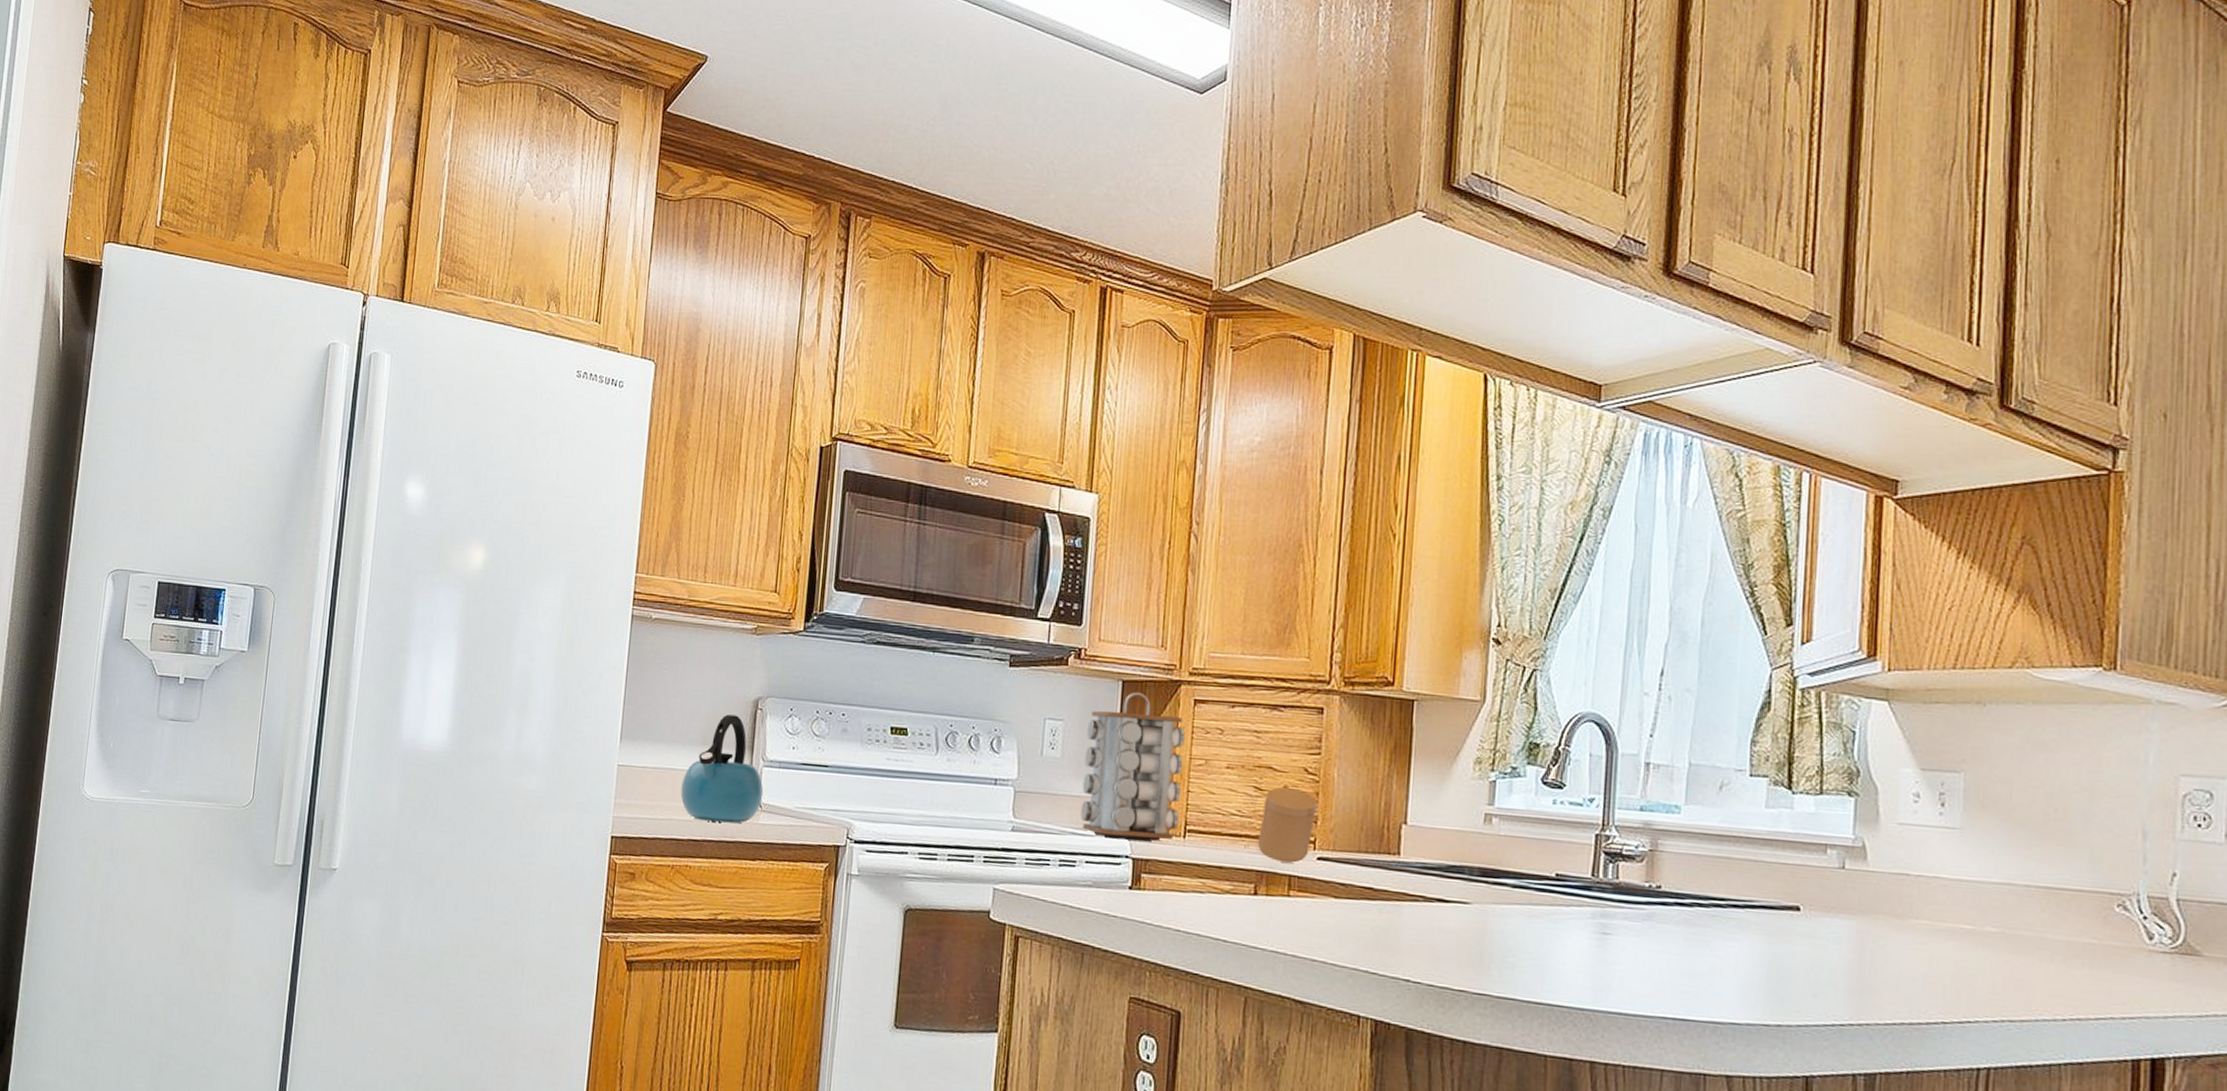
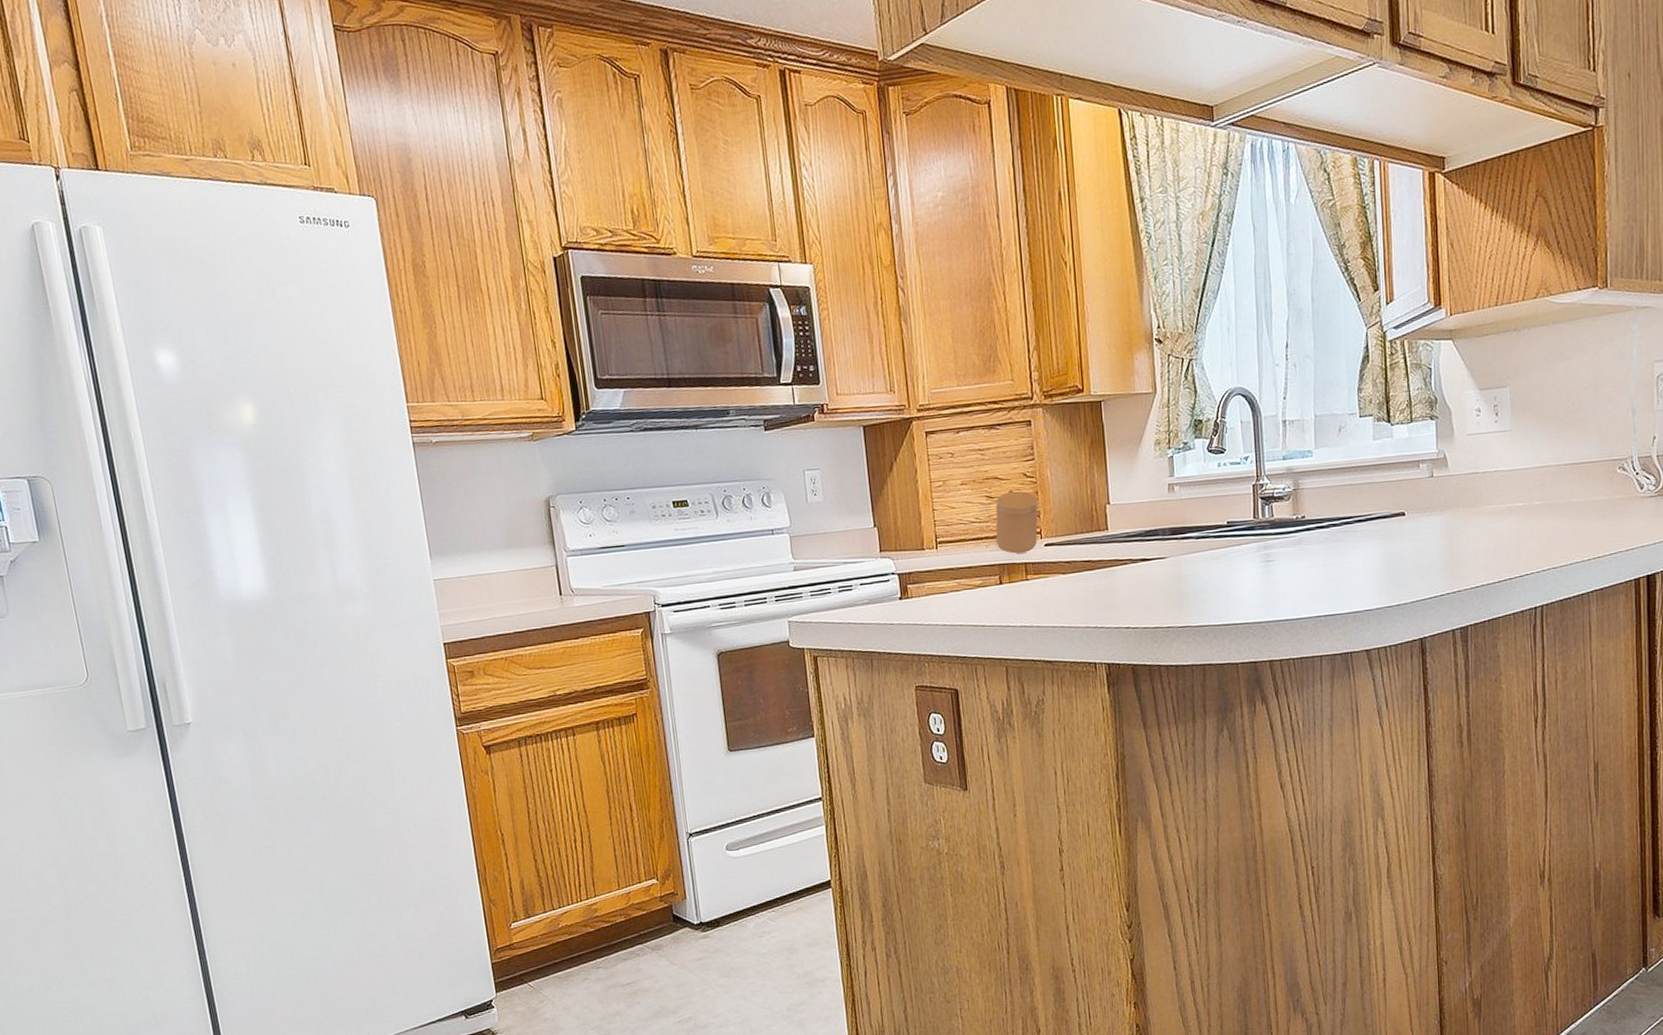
kettle: present [680,714,764,823] -> none [496,516,573,614]
spice rack: present [1080,692,1186,841] -> none [841,433,931,561]

